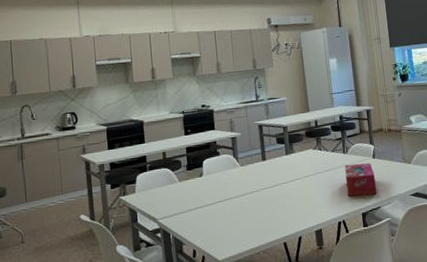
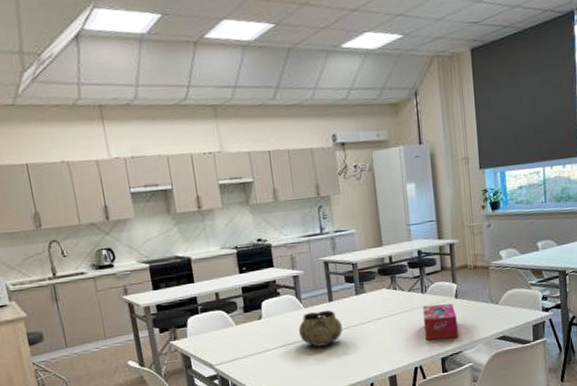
decorative bowl: none [235,168,274,202] -> present [299,310,343,347]

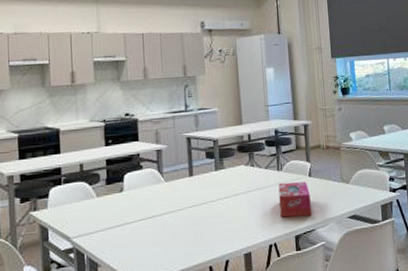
decorative bowl: present [299,310,343,347] -> none [158,184,201,221]

